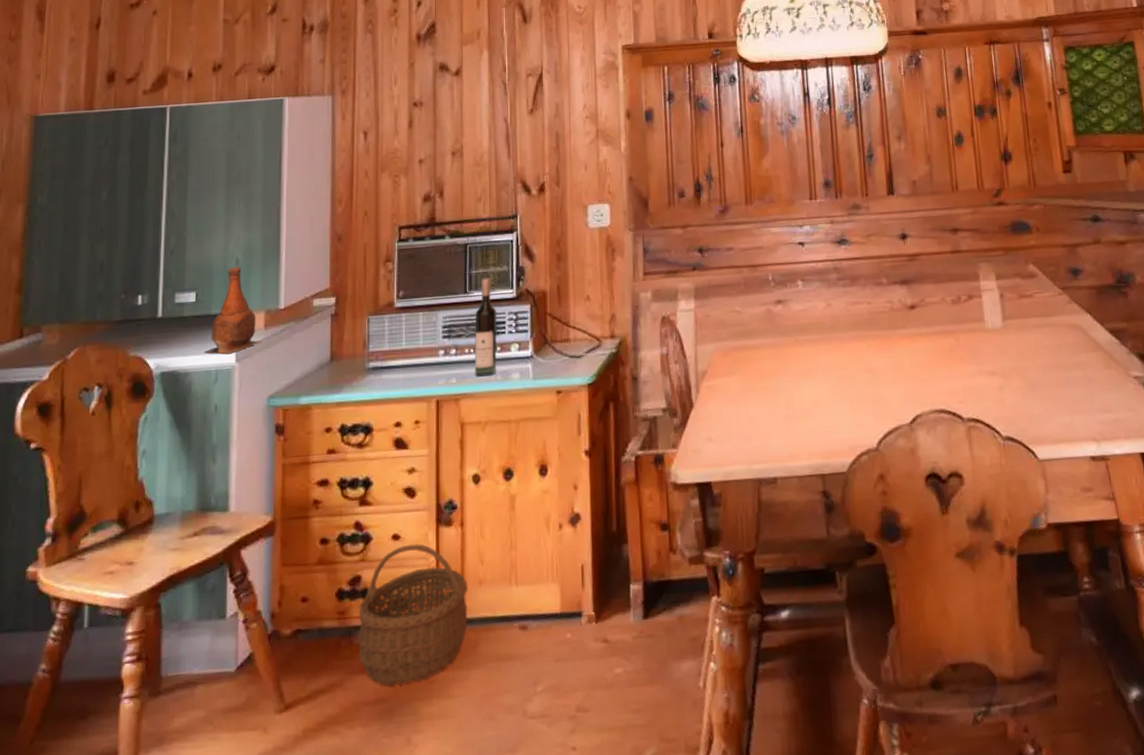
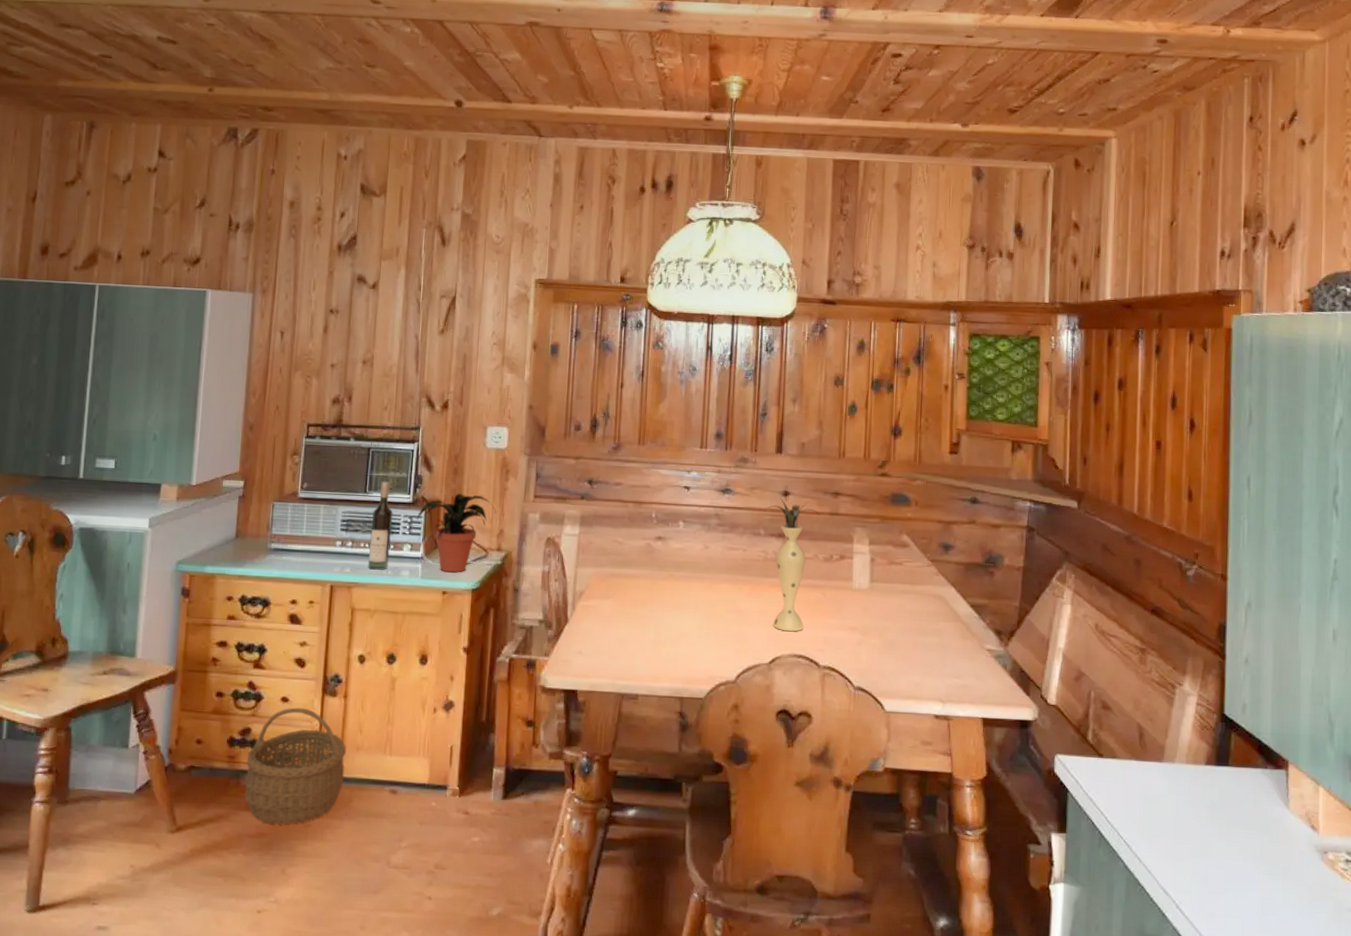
bottle: present [204,266,262,355] -> none [120,441,174,520]
potted plant: none [522,280,606,369] -> present [417,493,497,573]
vase: none [883,241,941,386] -> present [764,497,819,632]

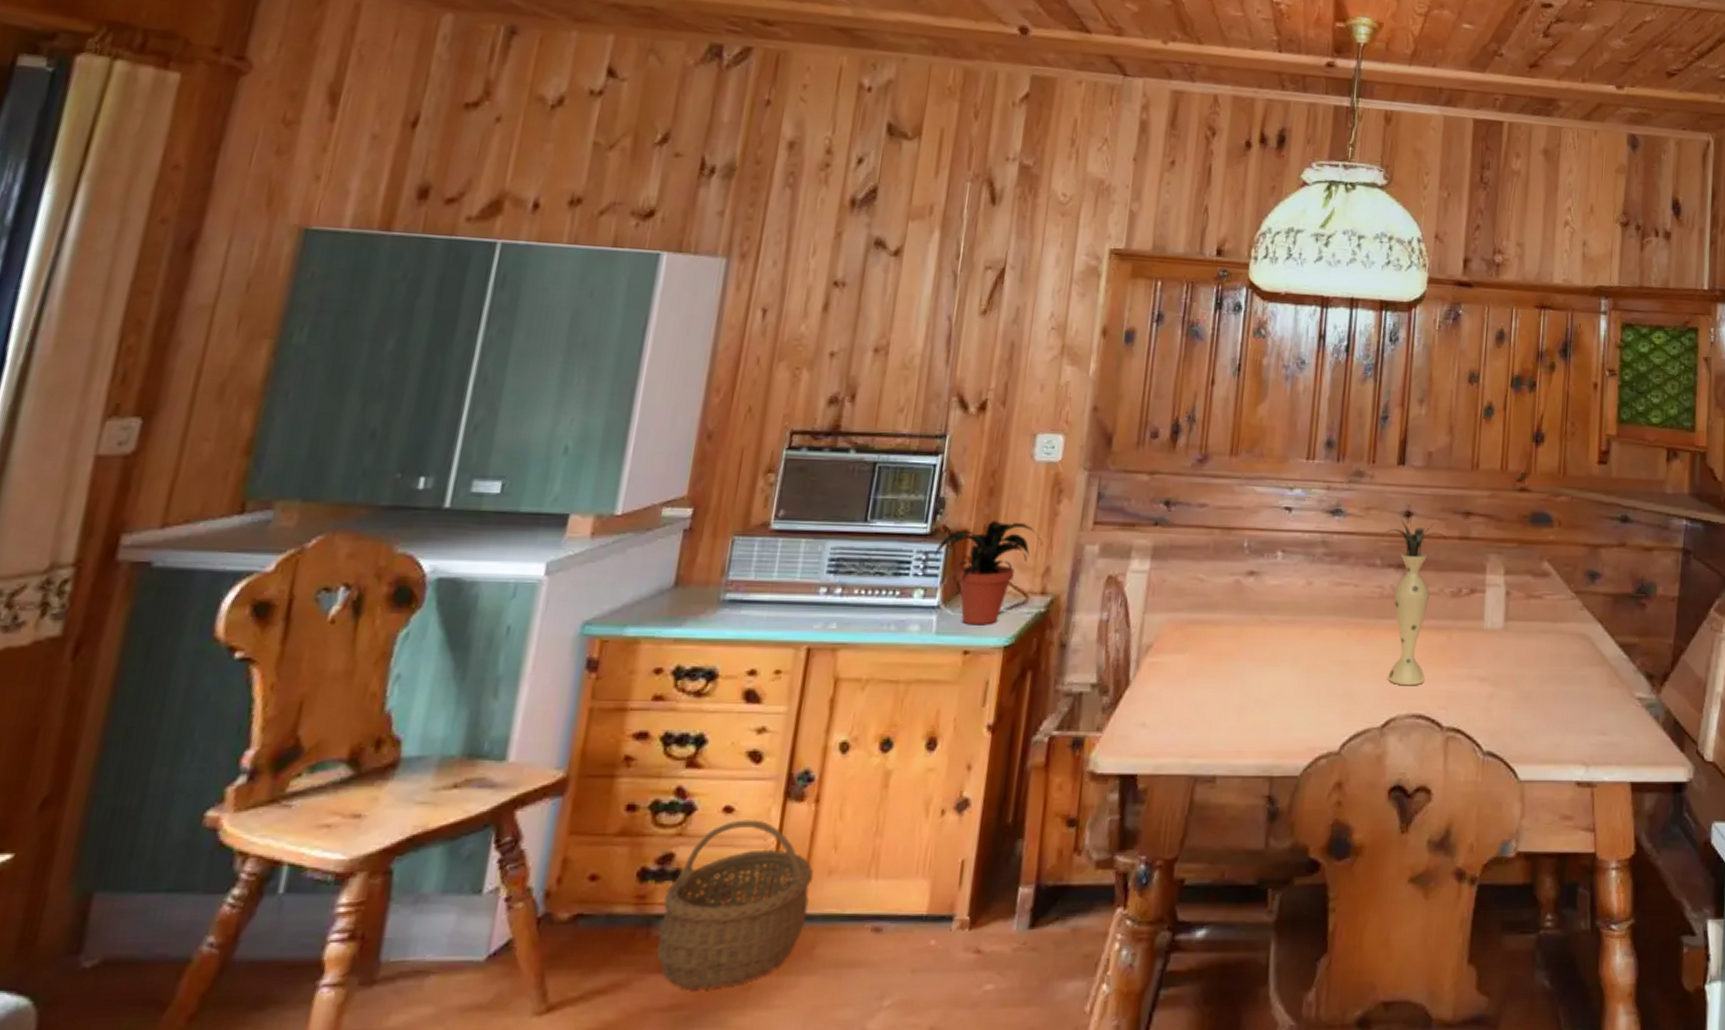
bottle: present [367,481,393,570] -> none [861,506,903,625]

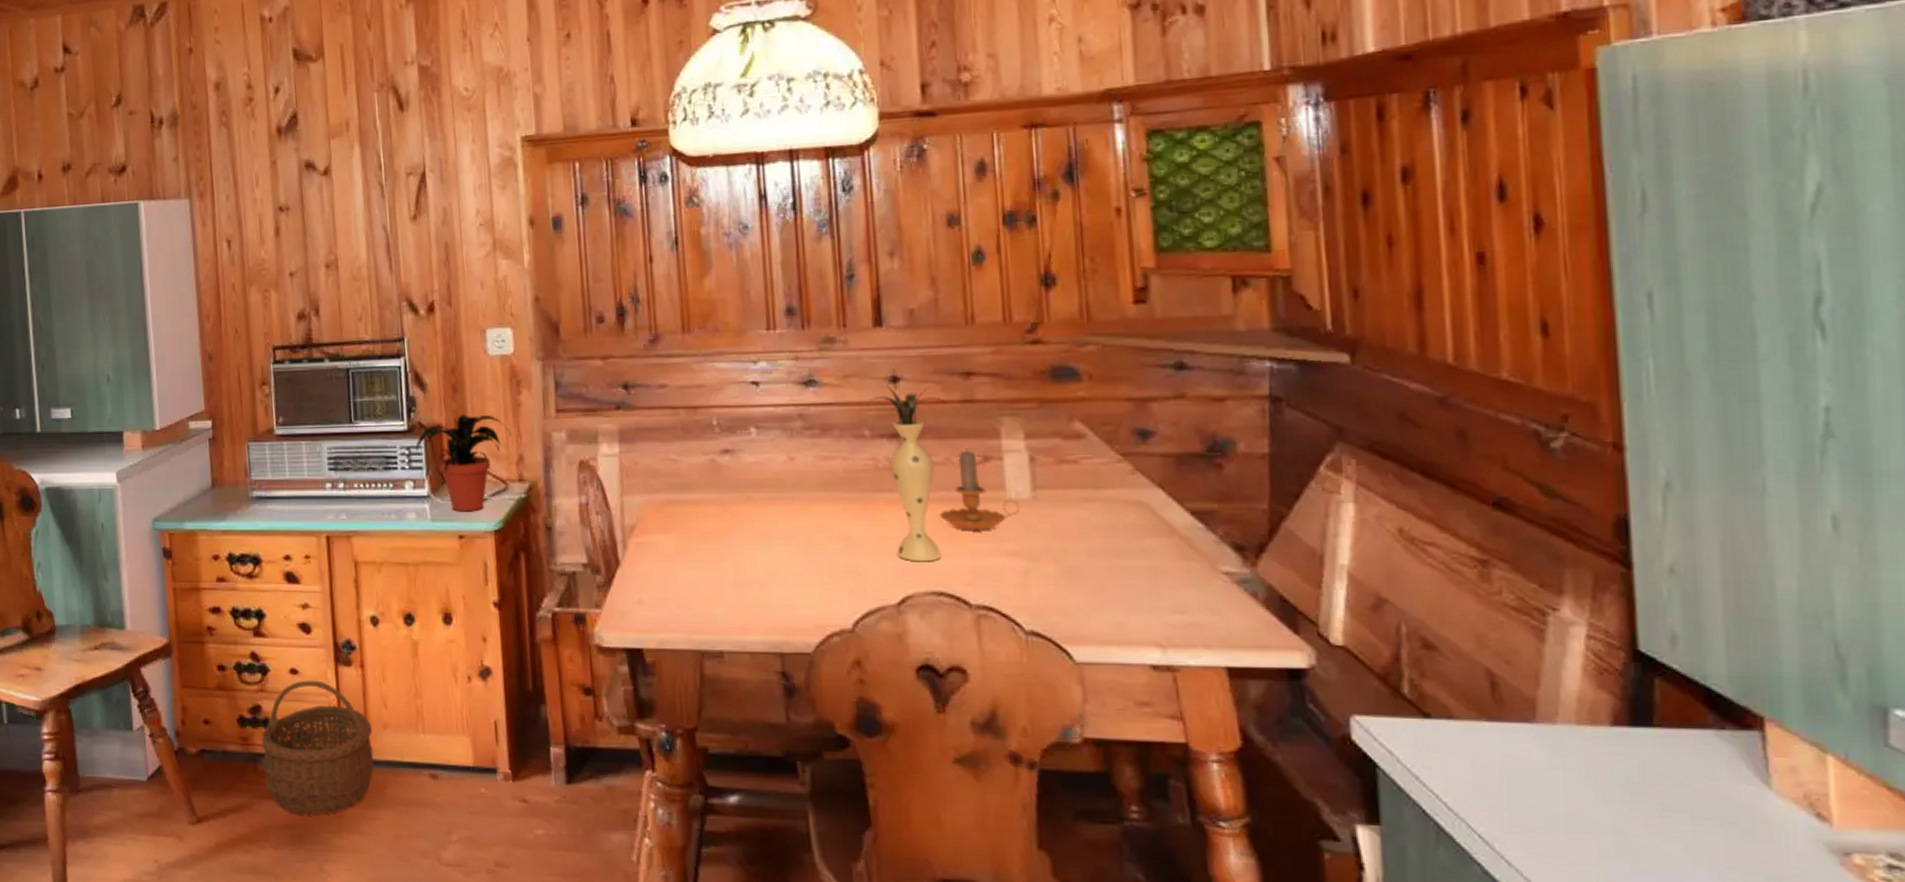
candle: none [1428,581,1494,657] -> present [940,448,1021,530]

